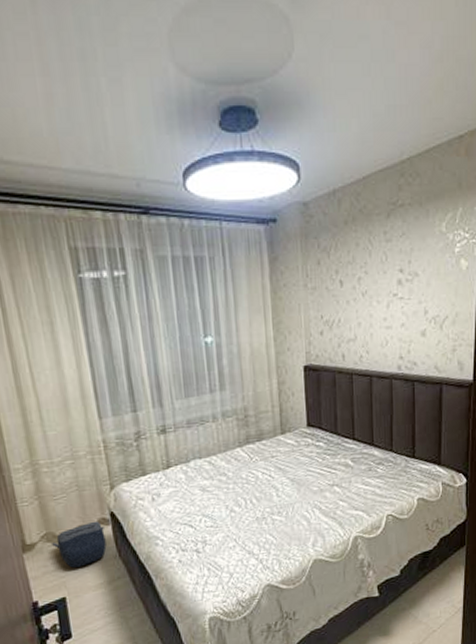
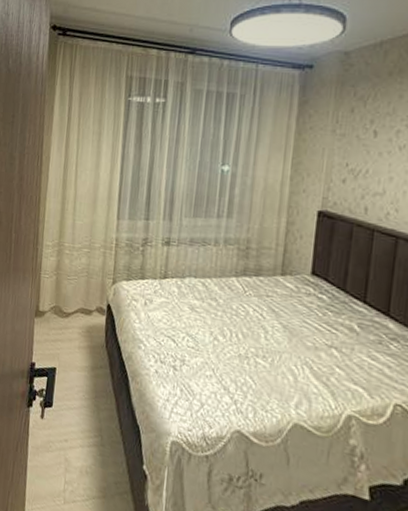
backpack: present [52,521,107,568] -> none [57,307,100,346]

